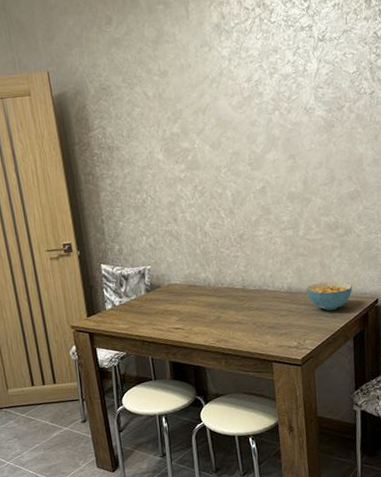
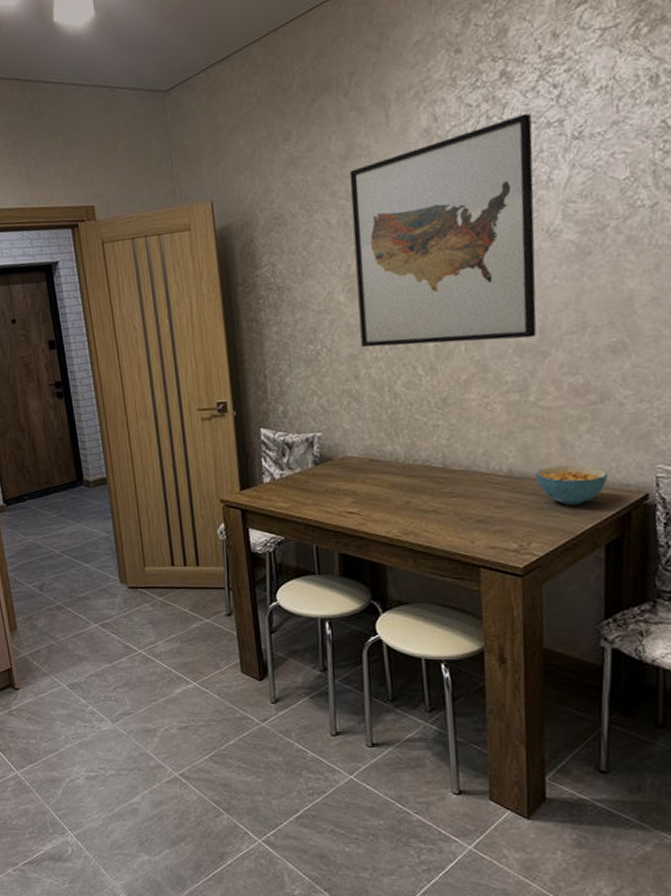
wall art: none [161,18,302,197] -> present [349,113,537,348]

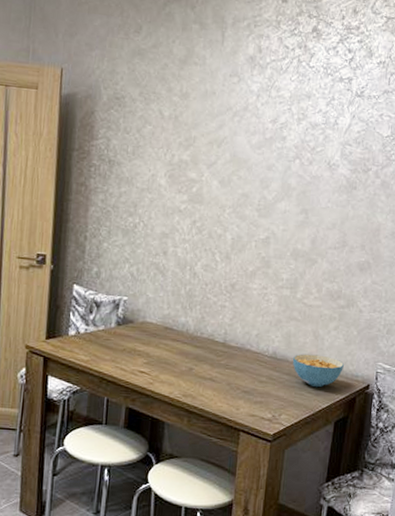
wall art: present [349,113,537,348] -> none [173,65,330,247]

